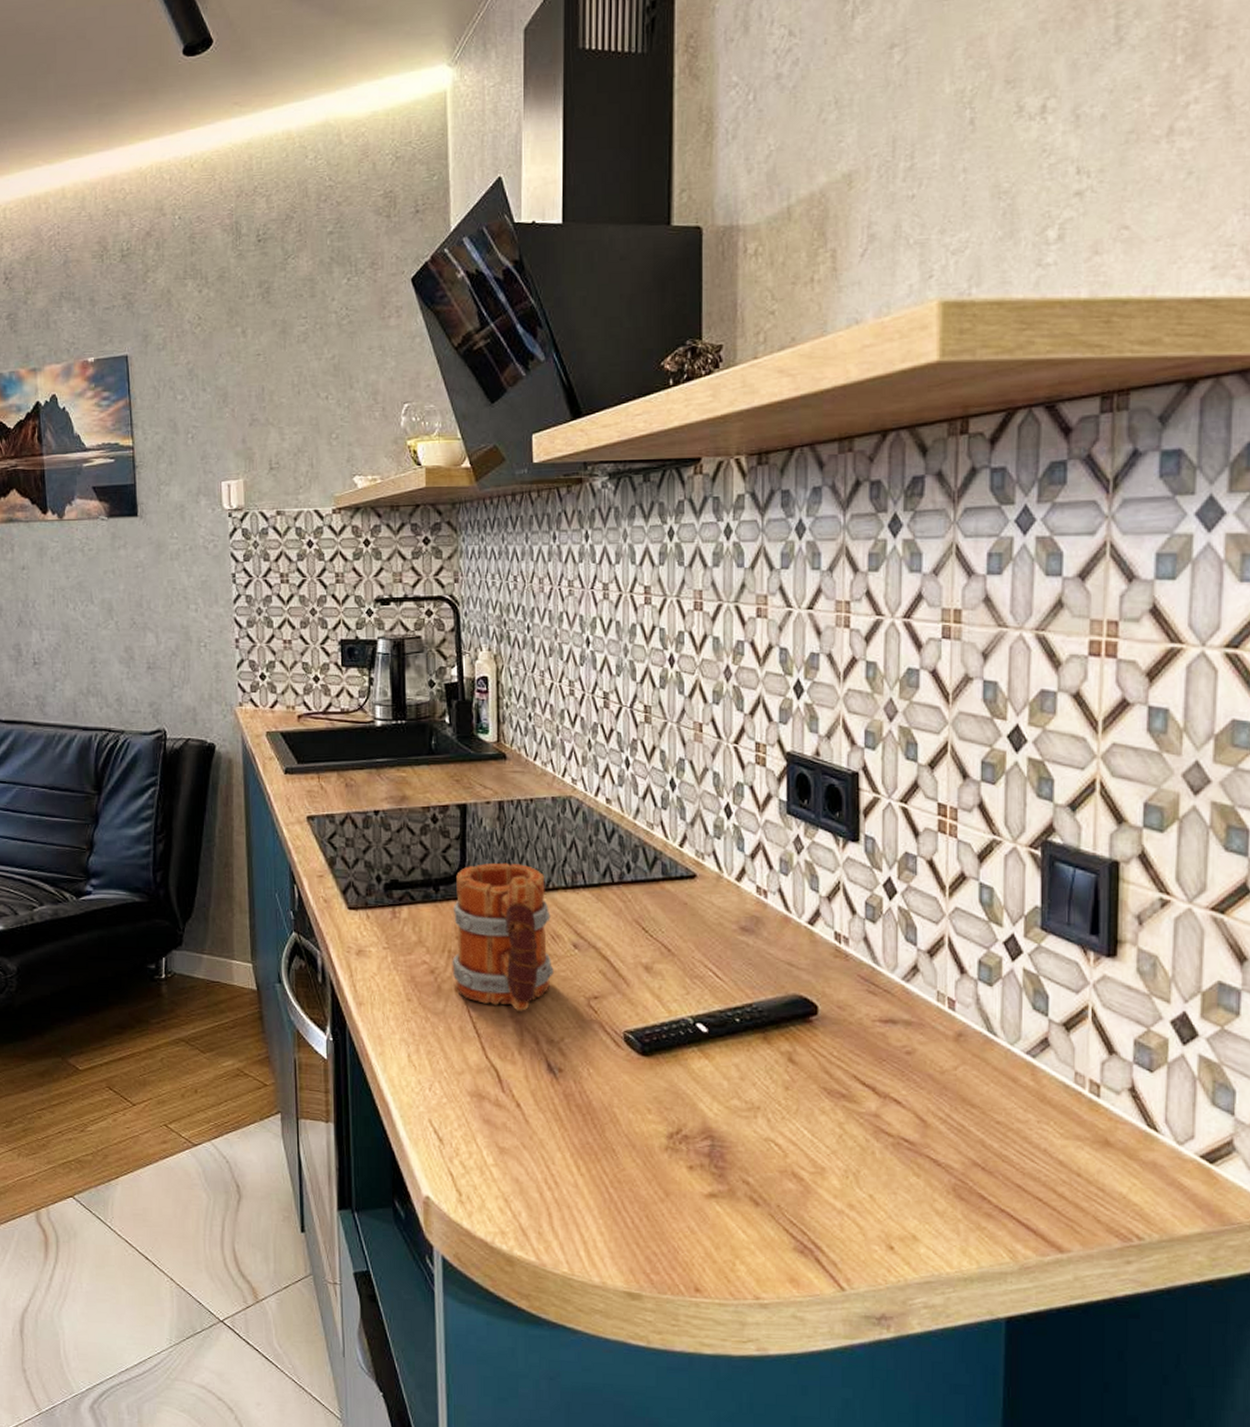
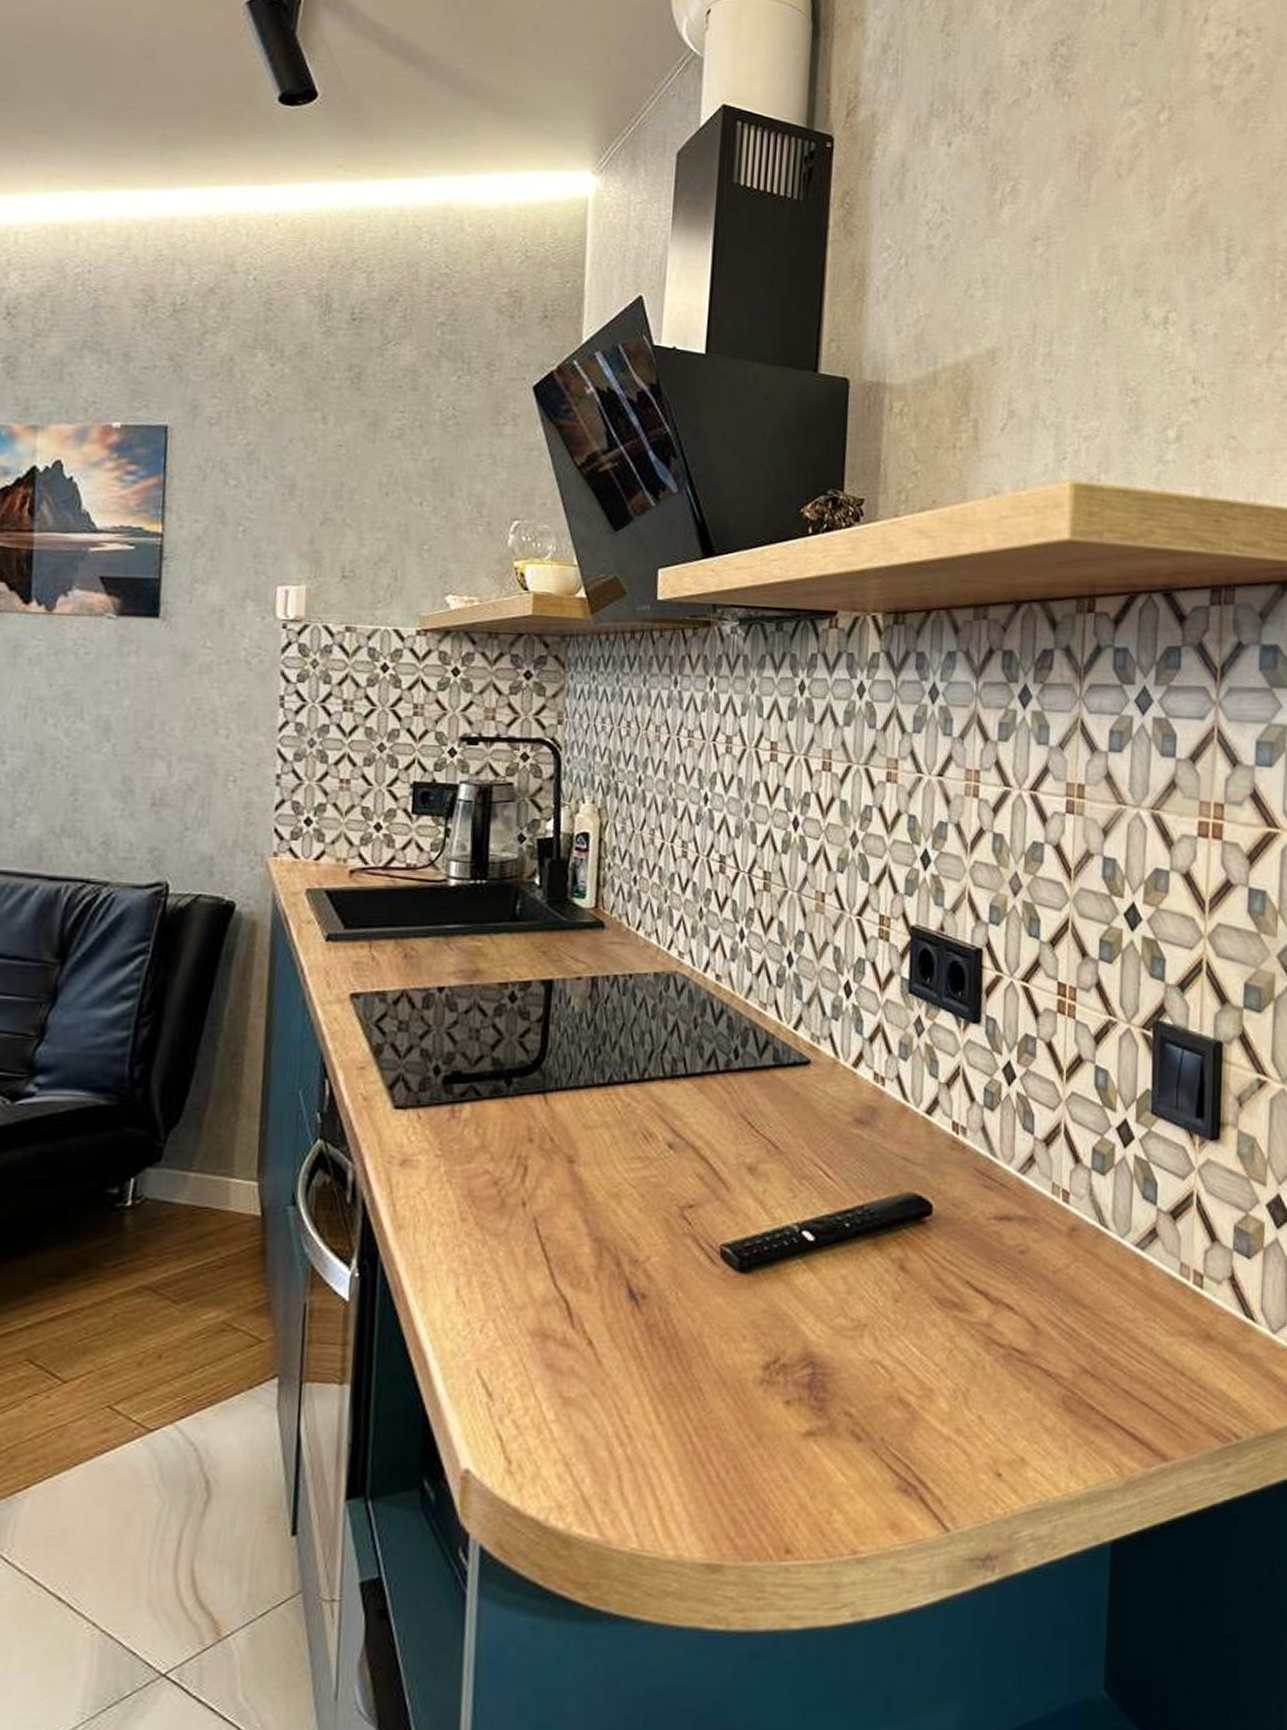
mug: present [452,862,554,1011] -> none [521,1049,644,1227]

